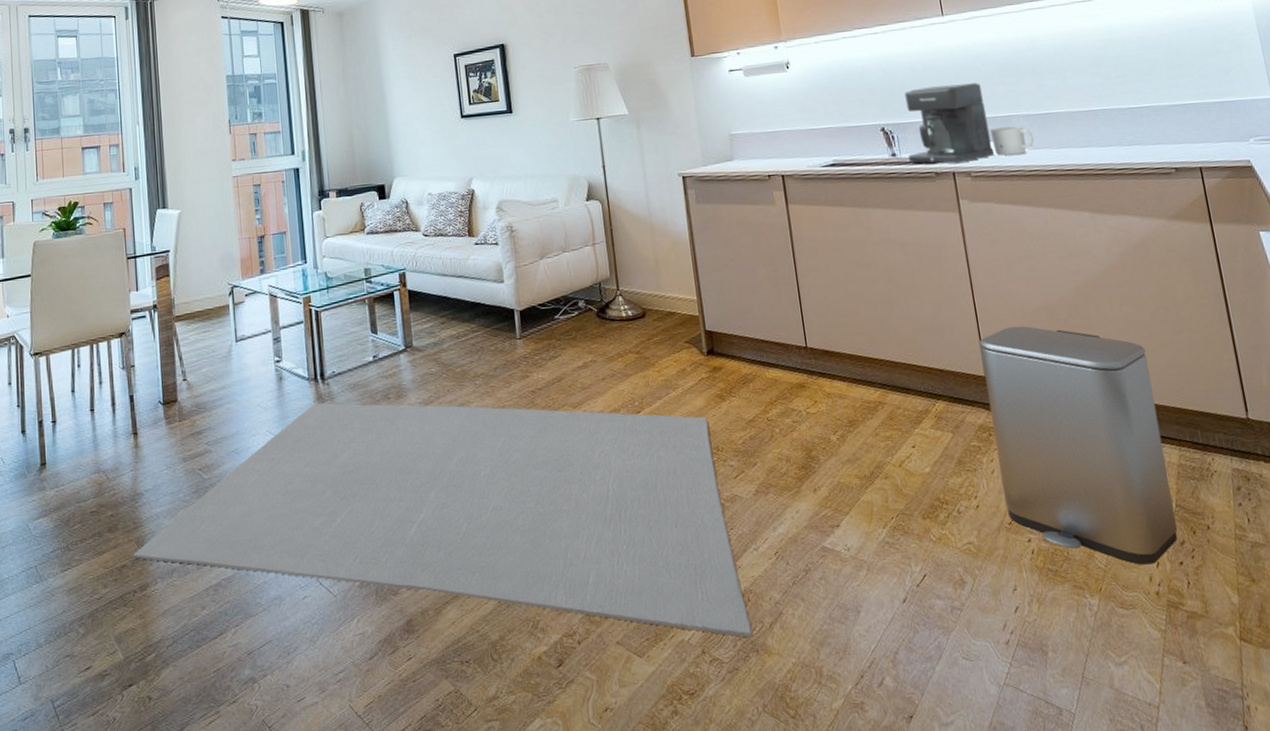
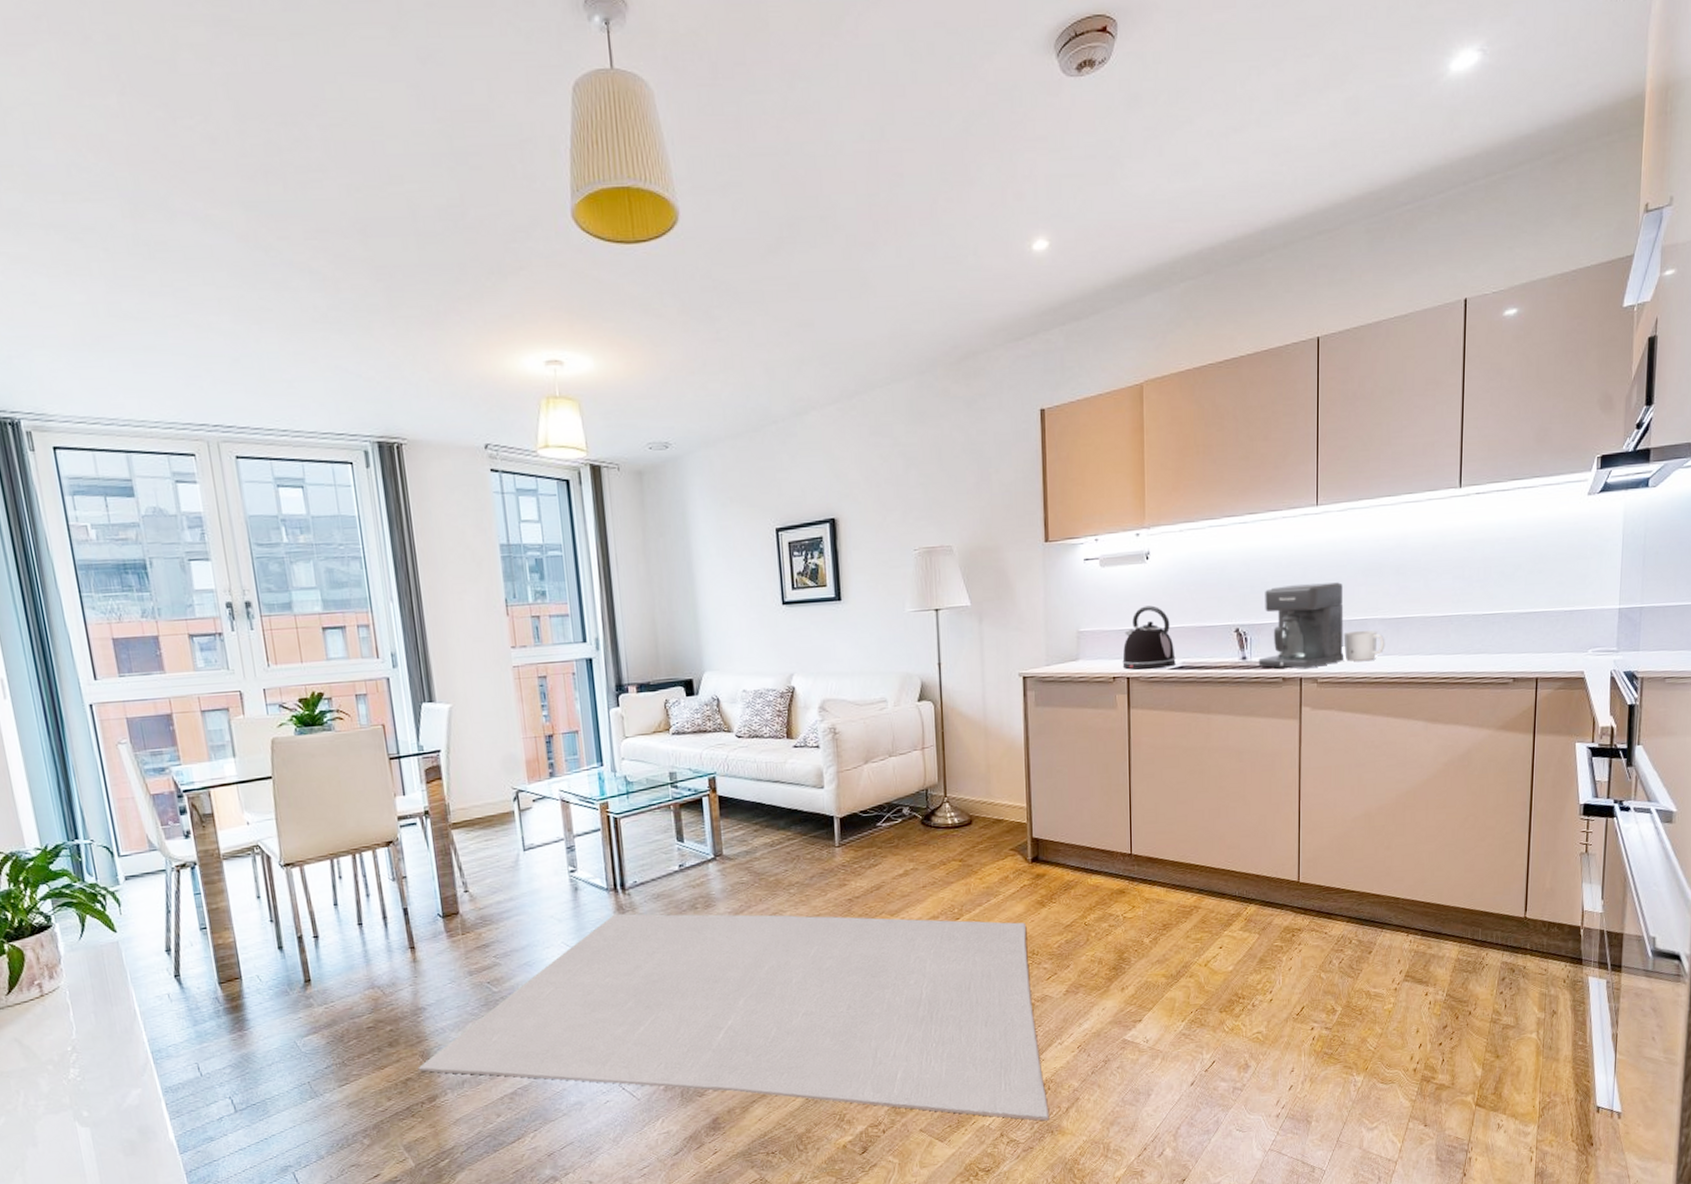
kettle: none [774,109,827,168] -> present [1122,605,1176,670]
pedal bin: present [979,326,1177,565] -> none [1297,833,1450,1047]

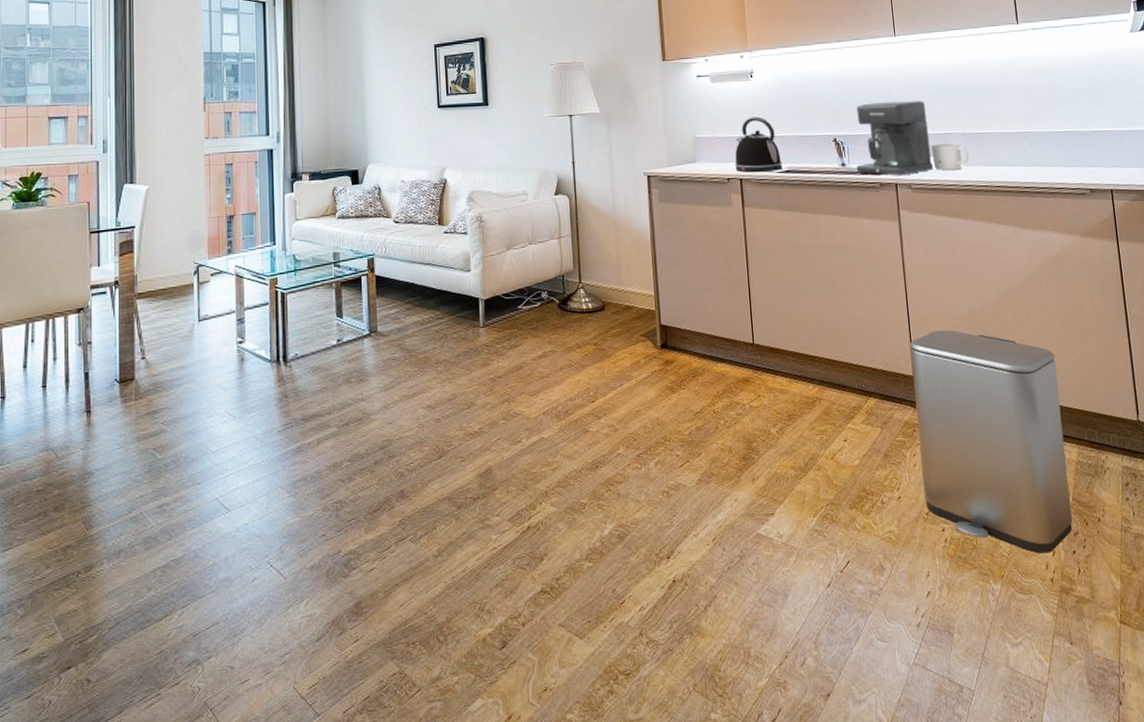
rug: present [417,913,1050,1122] -> none [78,384,688,621]
pedal bin: none [1297,833,1450,1047] -> present [909,330,1072,554]

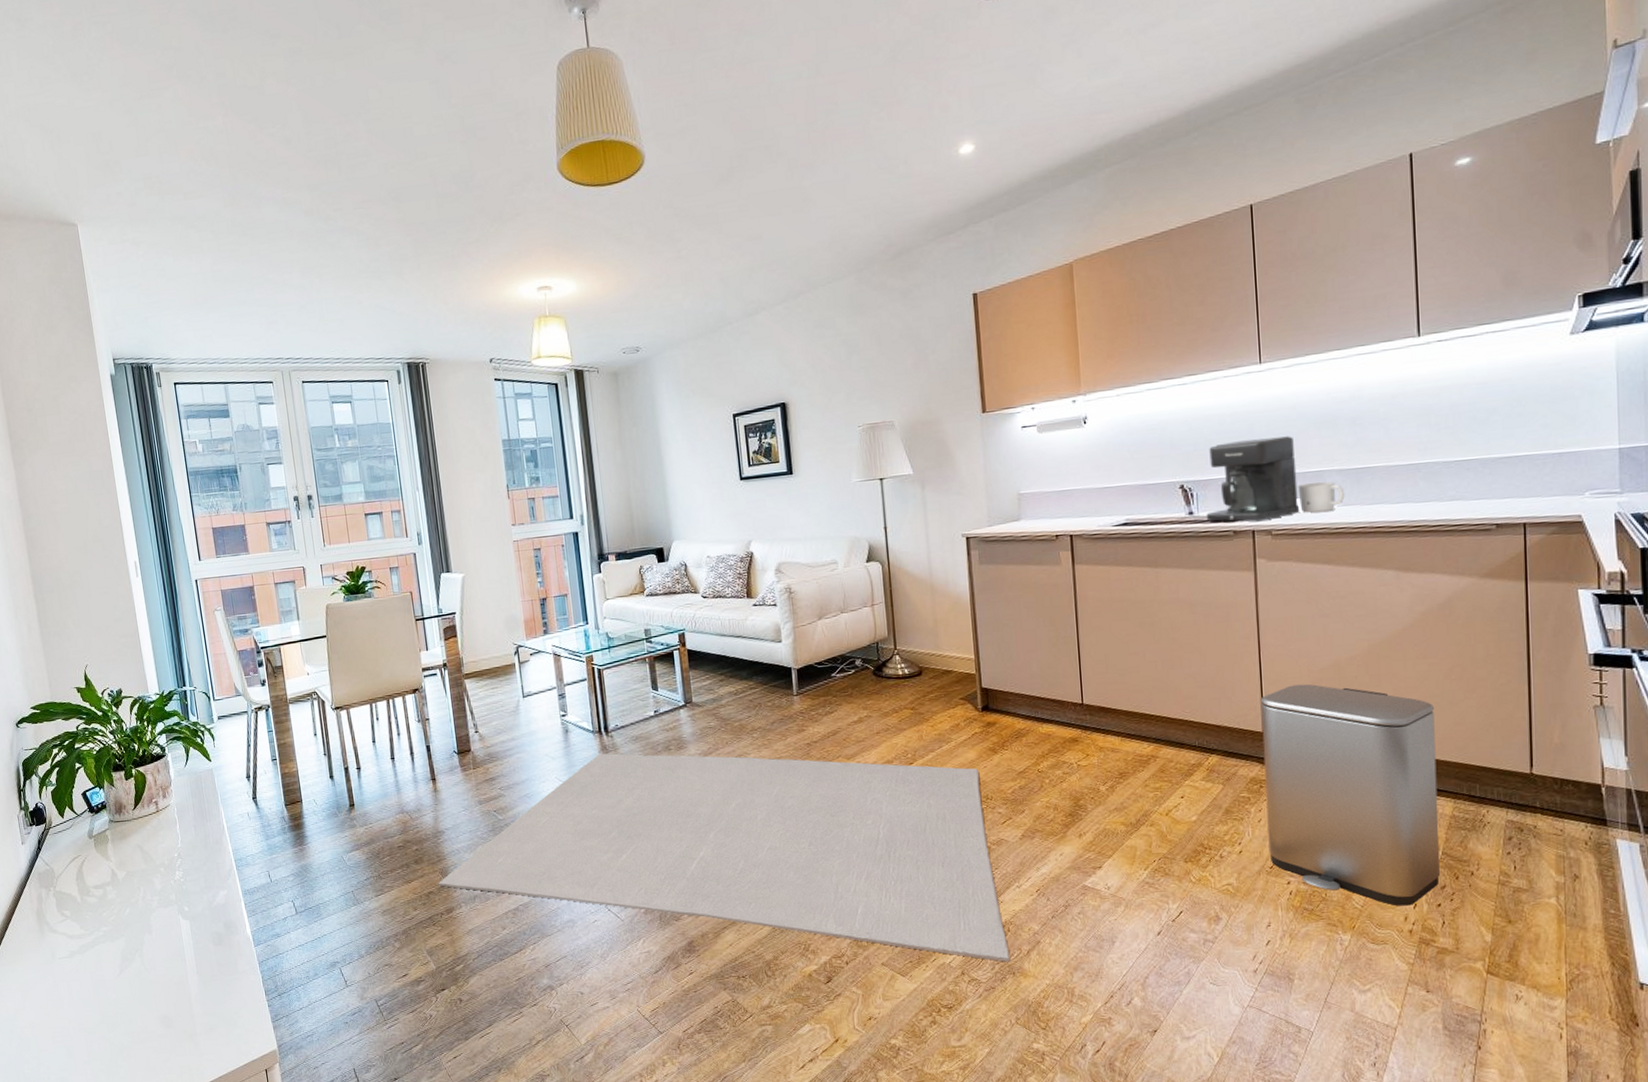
rug: none [78,384,688,621] -> present [438,753,1011,963]
kettle: present [735,117,783,172] -> none [1064,466,1119,528]

